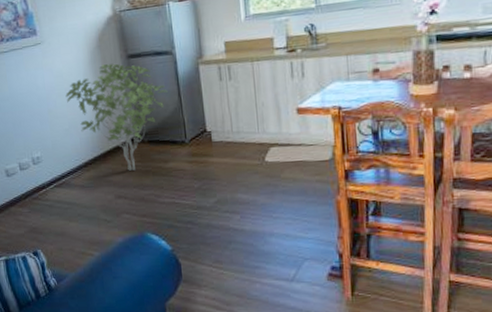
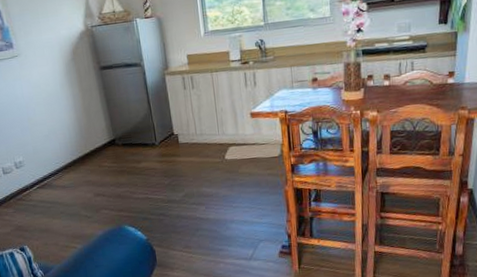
shrub: present [65,64,168,171] -> none [43,75,138,171]

